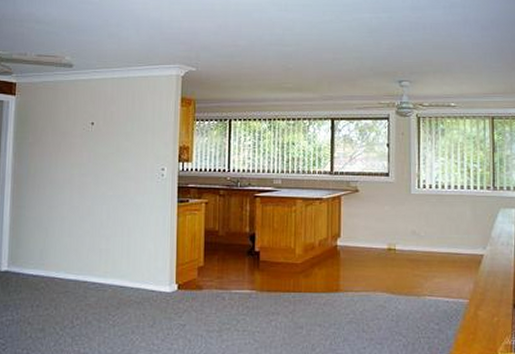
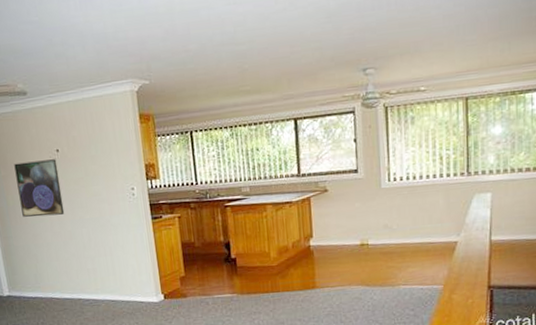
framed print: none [42,131,90,188] -> present [14,159,65,217]

